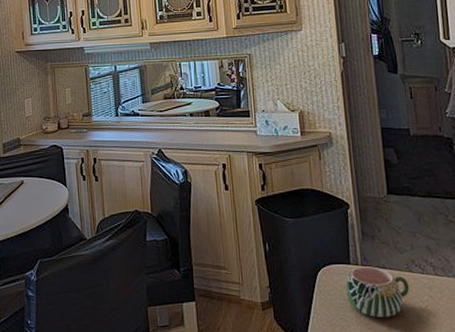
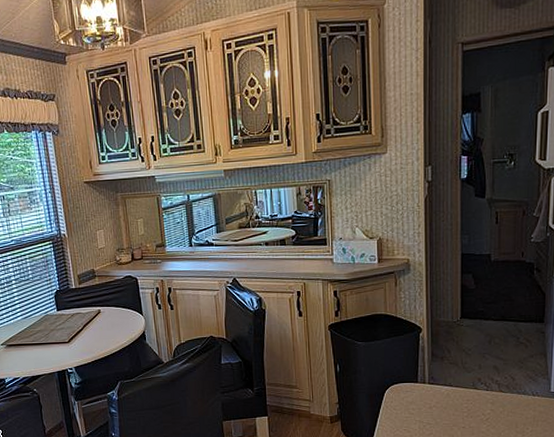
mug: present [345,266,409,317] -> none [411,384,472,429]

